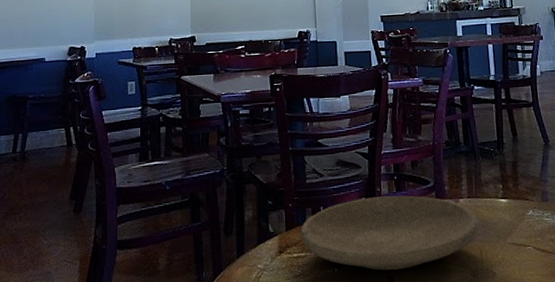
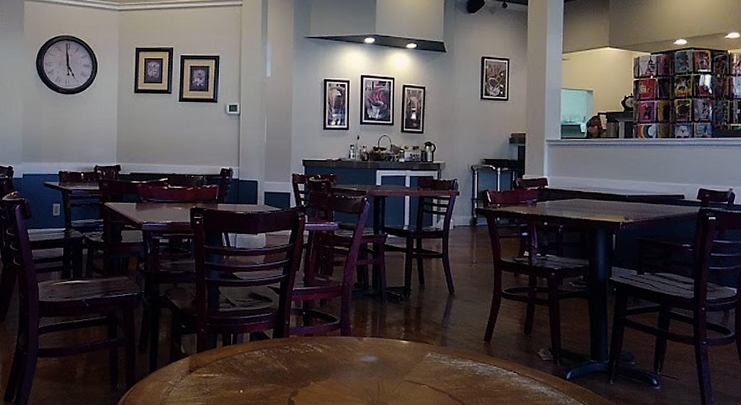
plate: present [300,195,478,270] -> none [210,329,378,396]

